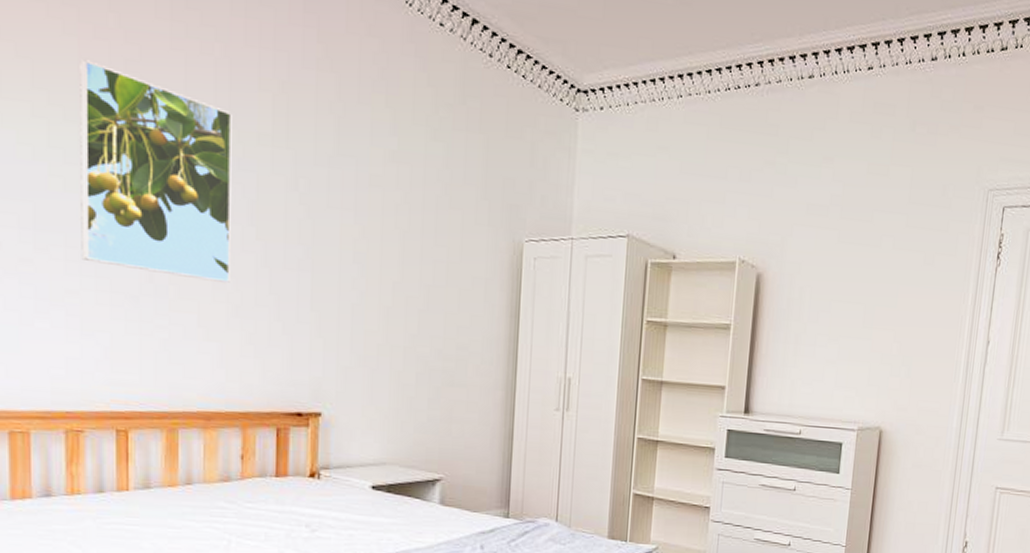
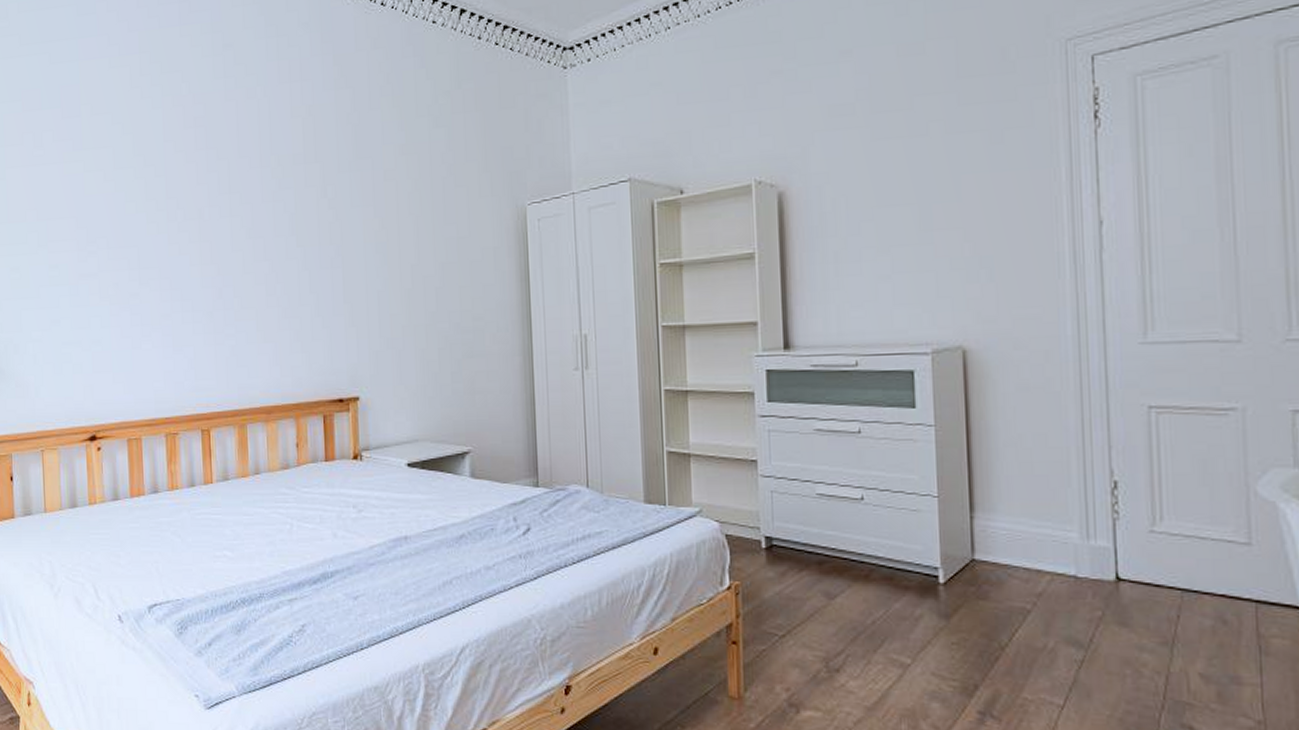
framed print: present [80,59,232,283] -> none [164,125,279,290]

